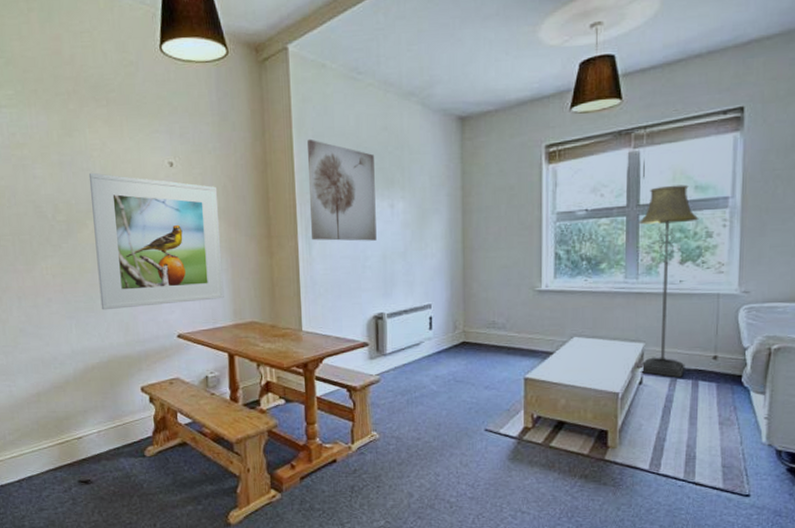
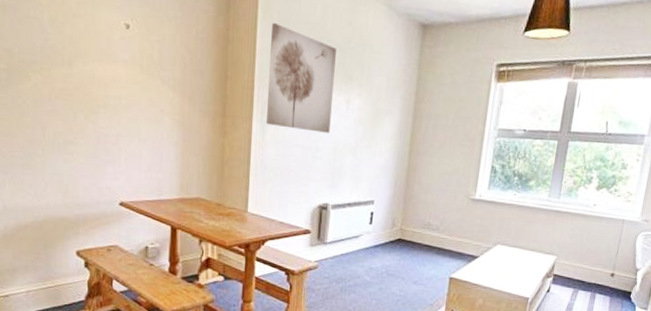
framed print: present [88,172,224,310] -> none [35,21,175,172]
floor lamp: present [638,184,699,378] -> none [549,117,619,290]

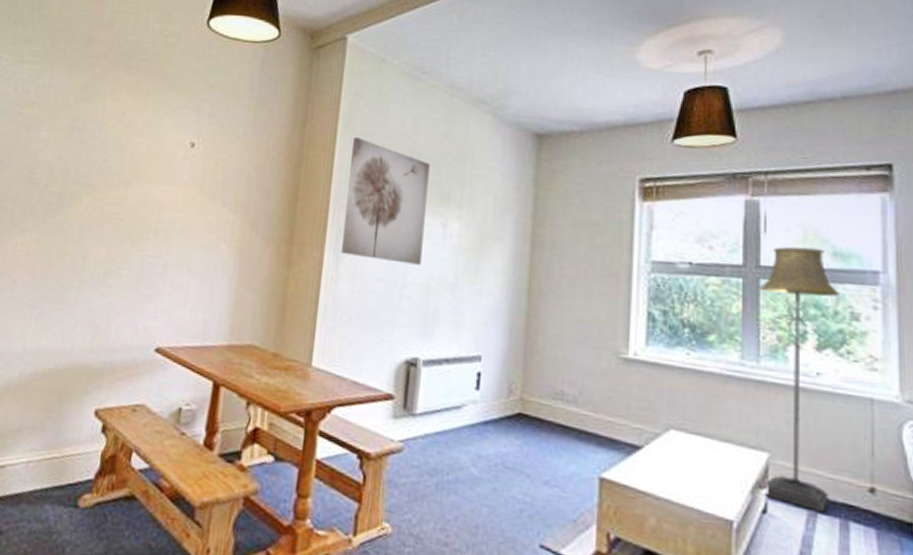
floor lamp: none [549,117,619,290] -> present [759,246,840,513]

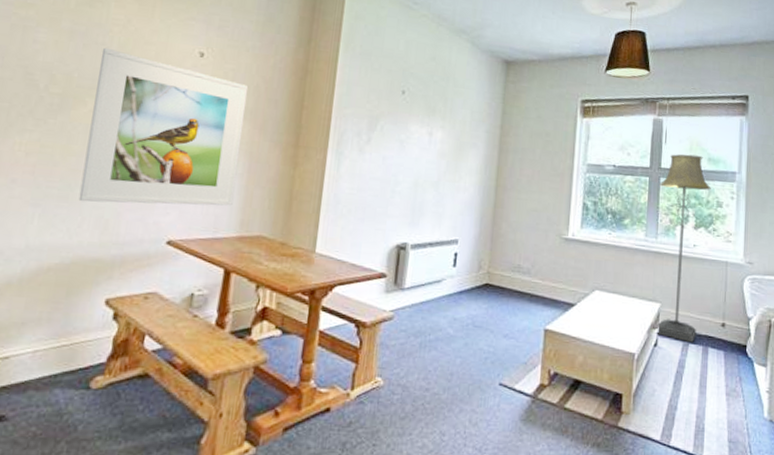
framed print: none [72,142,240,311] -> present [78,47,249,206]
wall art: present [341,136,430,265] -> none [342,55,419,166]

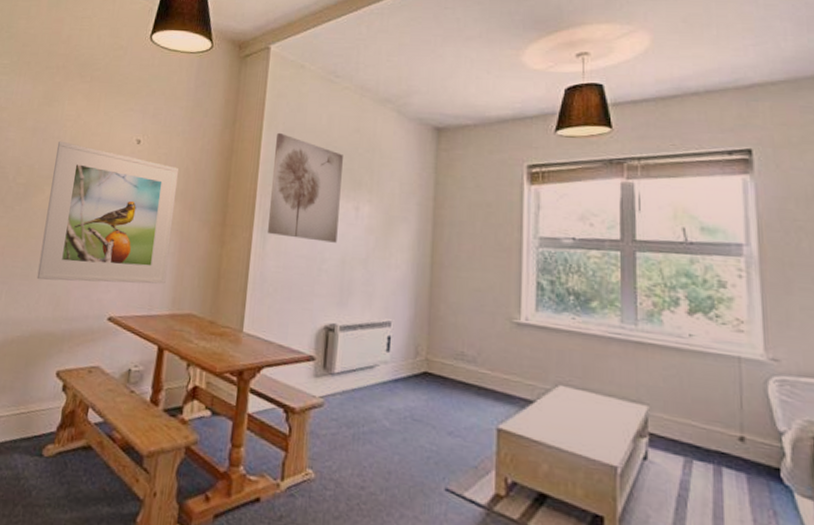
wall art: none [342,55,419,166] -> present [268,132,343,243]
floor lamp: present [655,154,711,343] -> none [635,223,708,460]

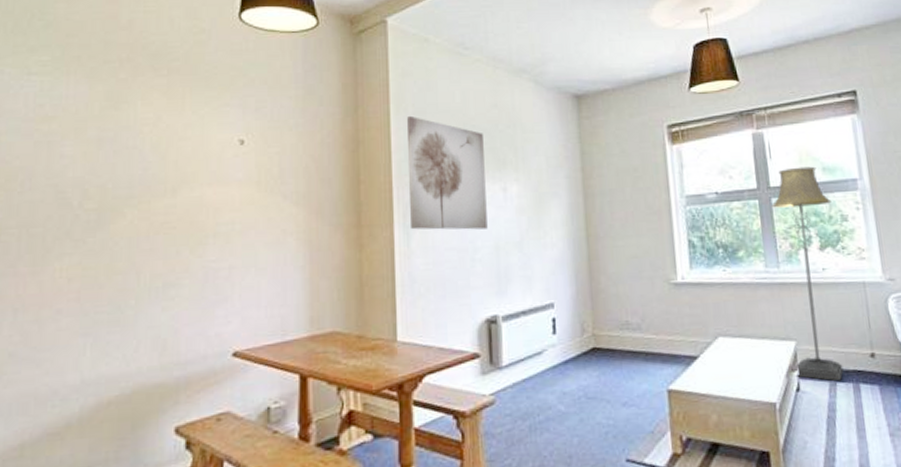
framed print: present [36,140,180,284] -> none [131,151,298,324]
floor lamp: none [635,223,708,460] -> present [771,166,844,381]

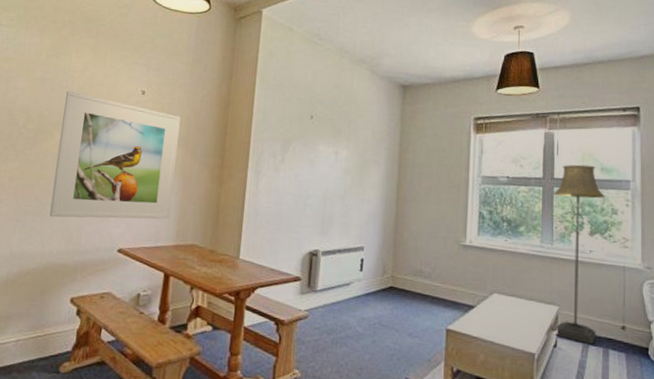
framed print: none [131,151,298,324] -> present [49,90,182,219]
wall art: present [406,115,488,230] -> none [261,86,325,182]

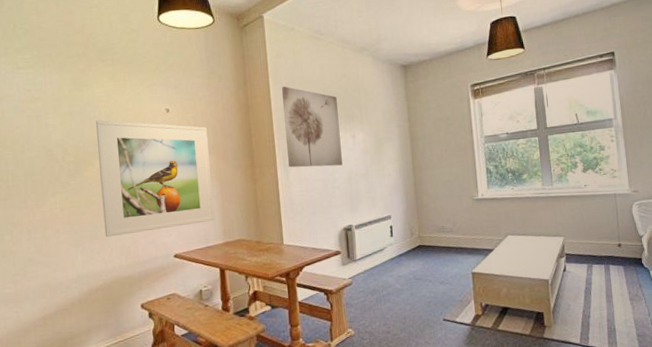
wall art: none [261,86,325,182] -> present [281,86,343,168]
floor lamp: present [553,164,605,345] -> none [548,111,598,264]

